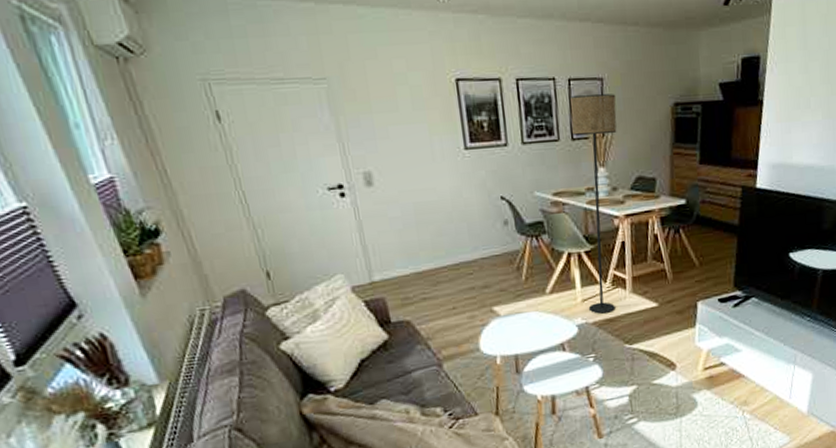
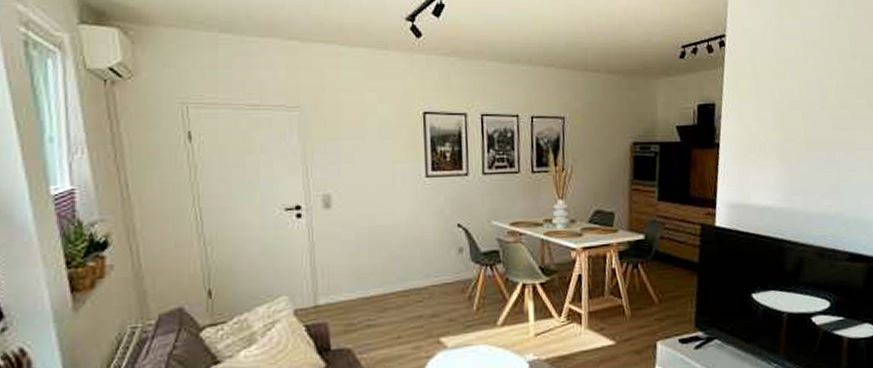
floor lamp: present [570,94,617,314] -> none [531,132,577,350]

